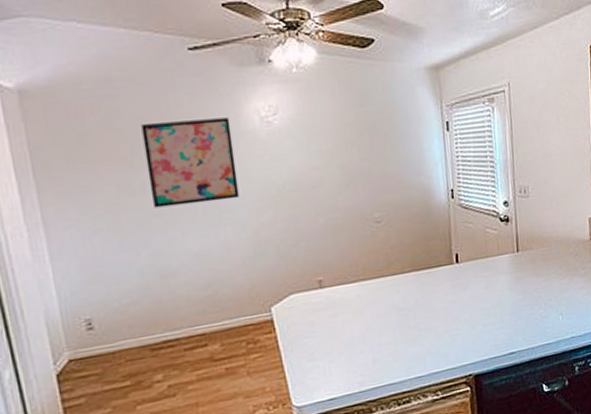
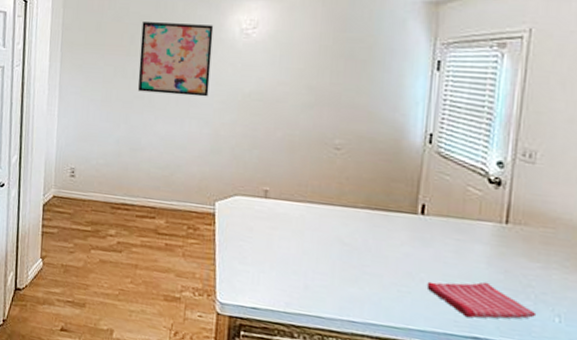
dish towel: none [470,304,548,339] -> present [426,281,537,319]

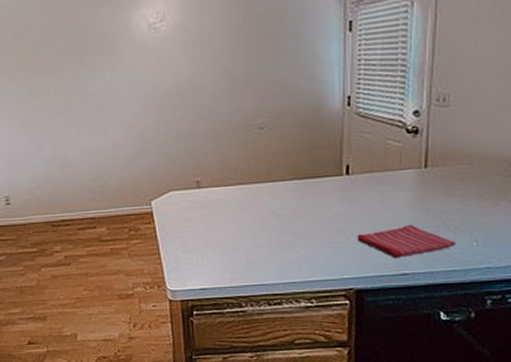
wall art: present [137,22,214,97] -> none [46,25,127,109]

